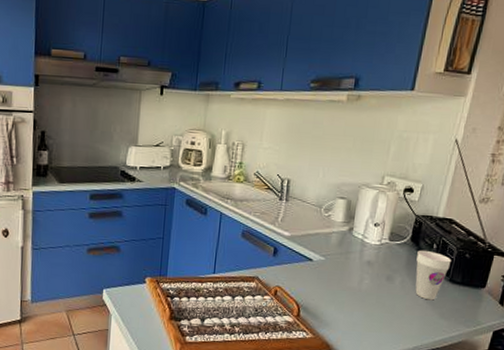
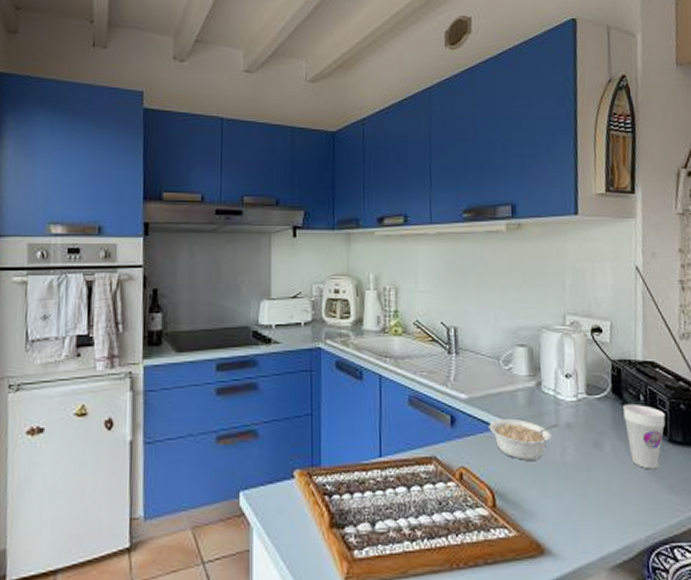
legume: none [303,253,361,286] -> present [489,418,559,460]

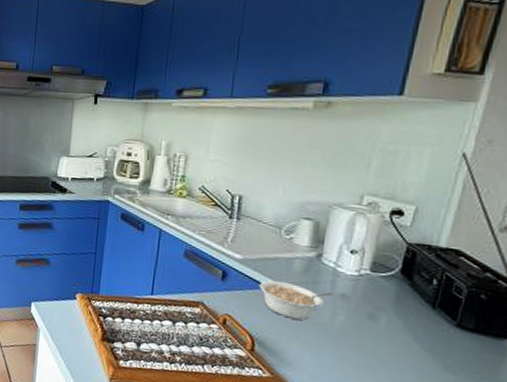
cup: present [623,403,666,470] -> none [407,285,461,349]

